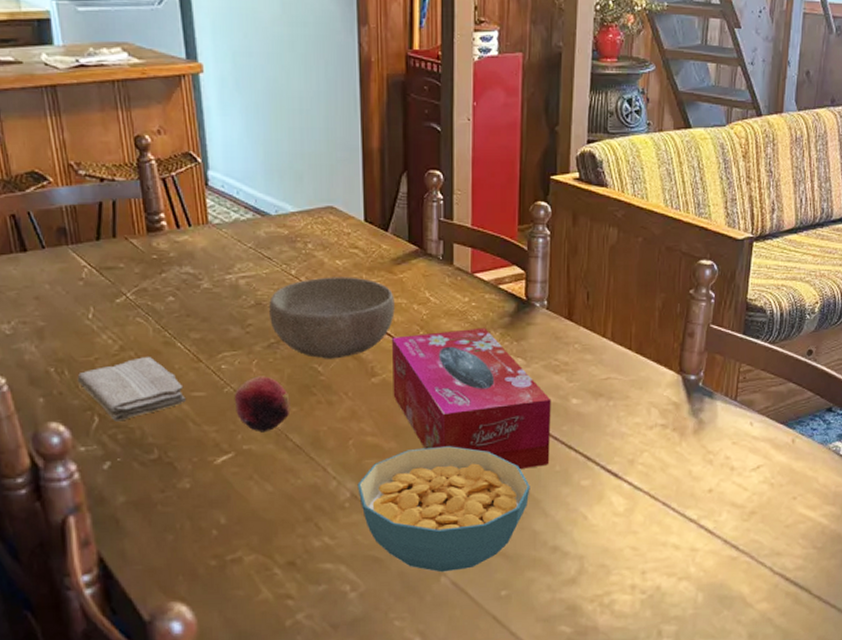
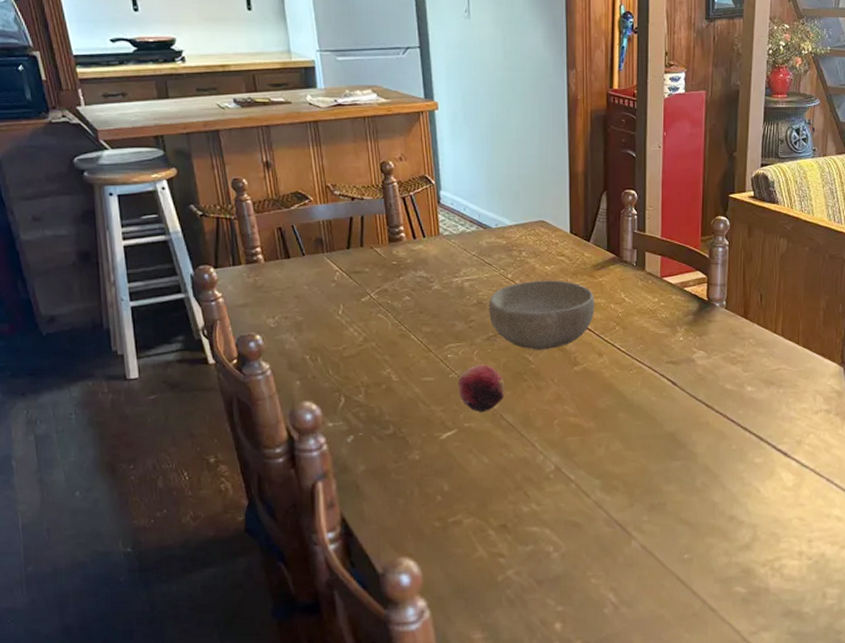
washcloth: present [77,356,186,421] -> none [328,346,417,402]
cereal bowl: present [357,446,530,573] -> none [561,426,710,537]
tissue box: present [392,327,551,470] -> none [592,324,729,448]

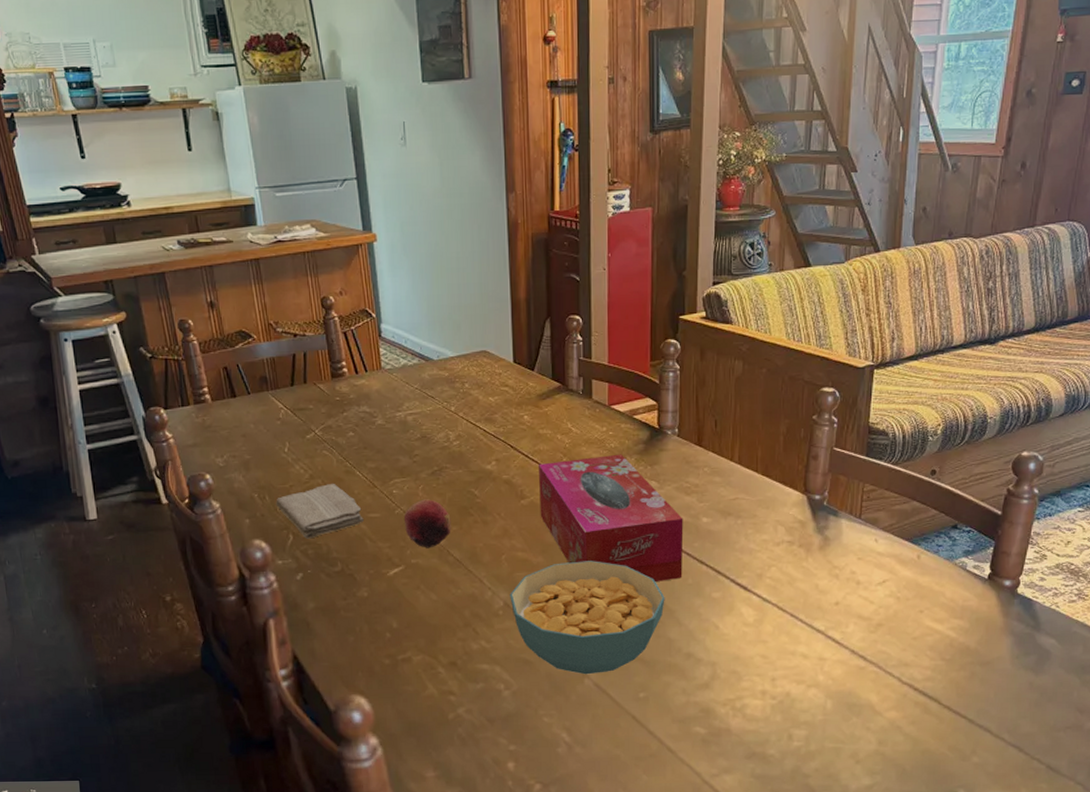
washcloth: none [328,346,417,402] -> present [276,483,364,539]
bowl: present [489,280,595,350] -> none [433,411,541,484]
cereal bowl: none [561,426,710,537] -> present [510,561,665,675]
tissue box: none [592,324,729,448] -> present [539,454,684,583]

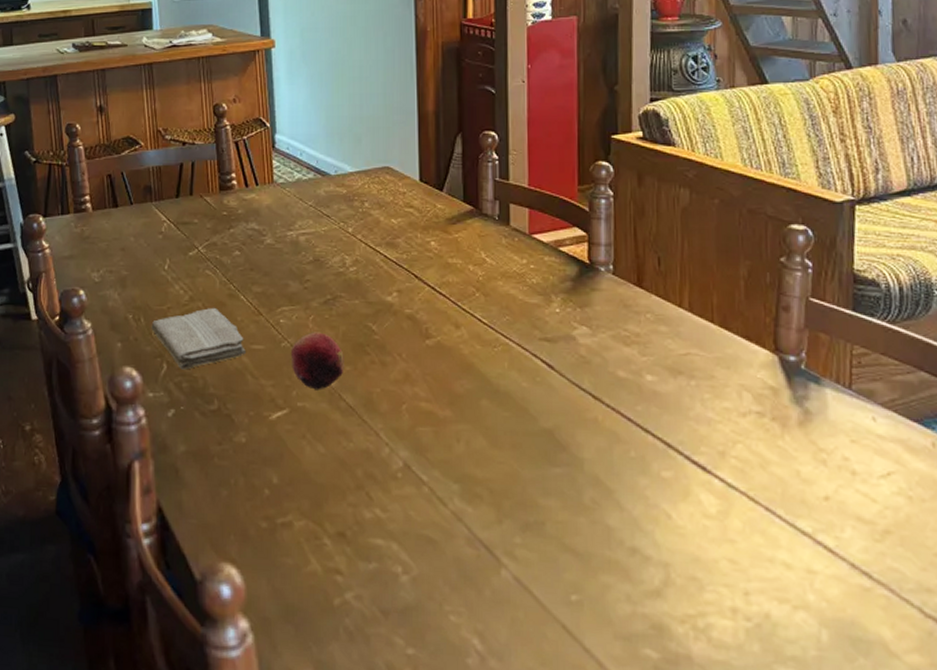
cereal bowl: present [510,561,665,675] -> none [411,418,602,564]
tissue box: present [539,454,684,583] -> none [447,291,623,452]

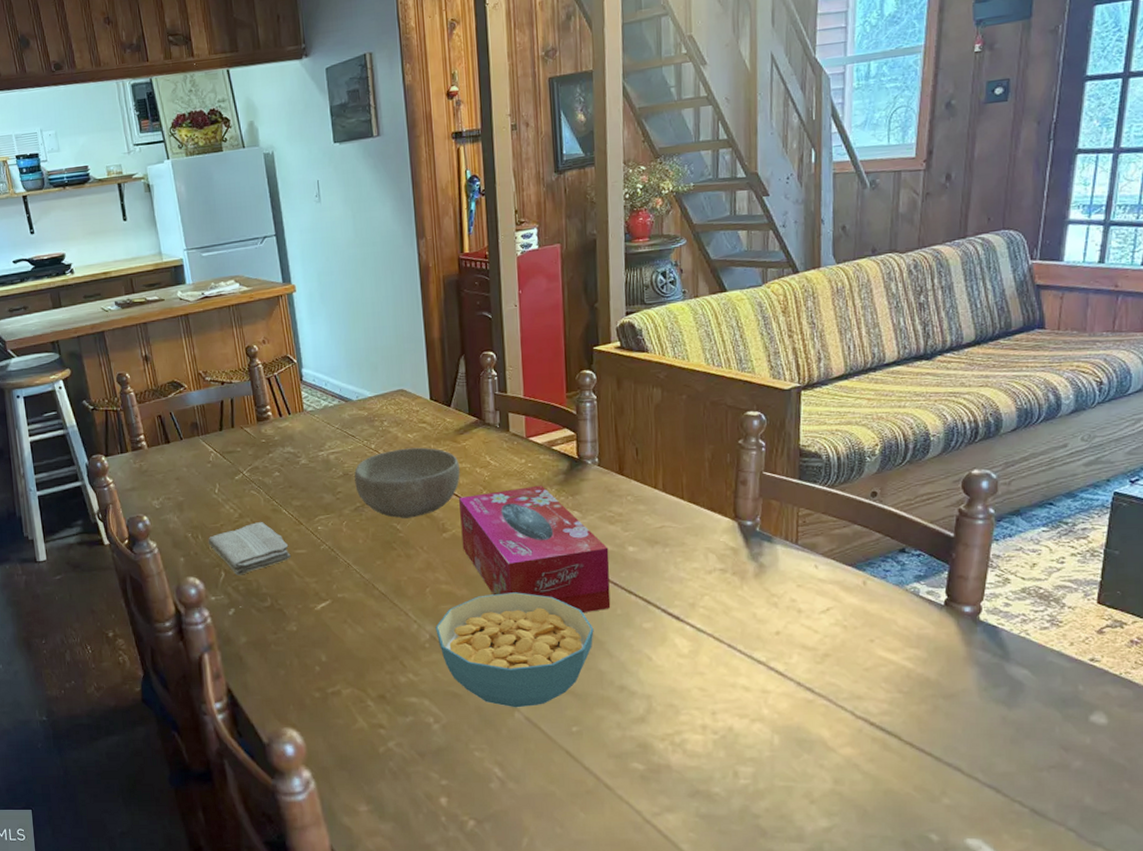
fruit: present [292,332,344,390] -> none [330,534,376,583]
bowl: none [327,235,450,318] -> present [354,447,460,519]
cereal bowl: none [411,418,602,564] -> present [435,592,594,708]
tissue box: none [447,291,623,452] -> present [459,485,611,614]

